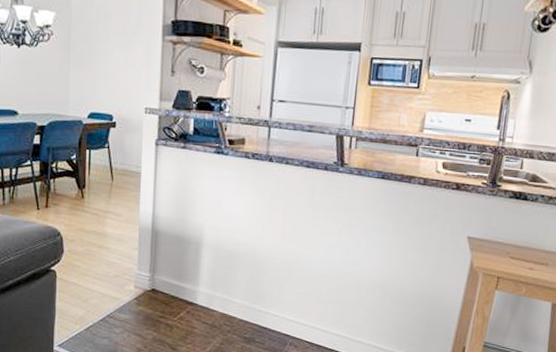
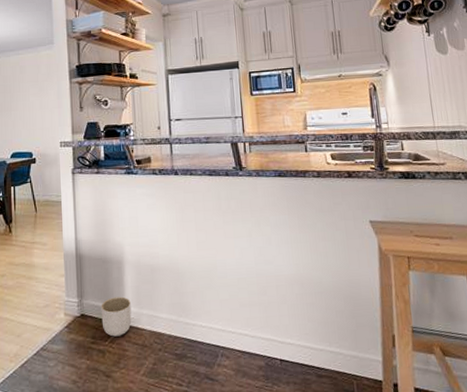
planter: none [172,277,205,314] -> present [101,297,132,337]

